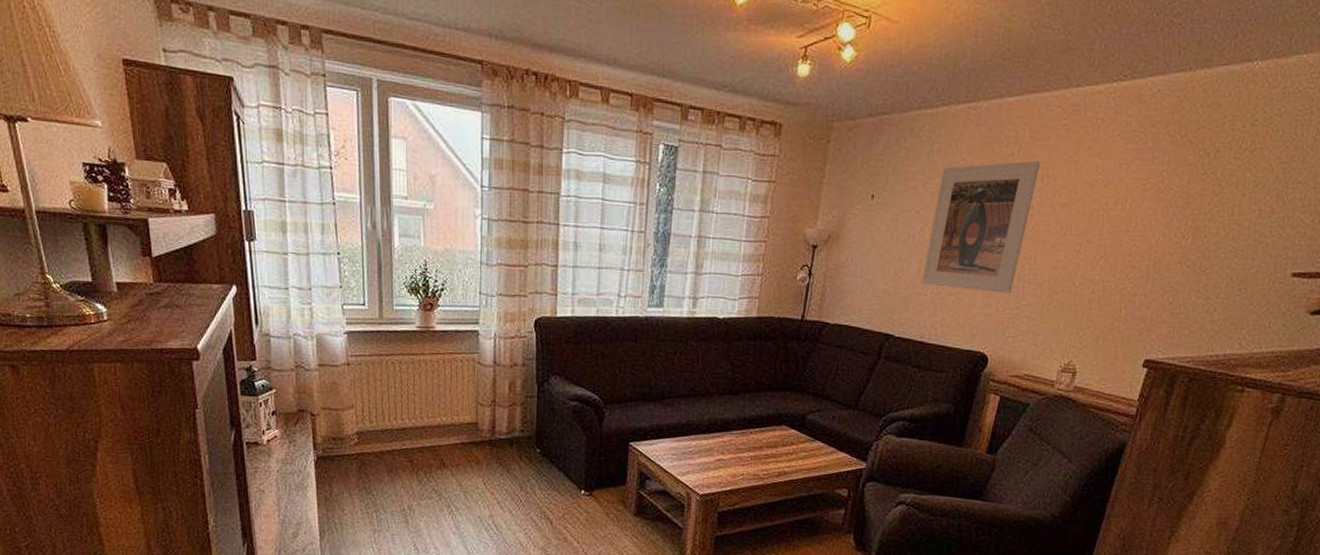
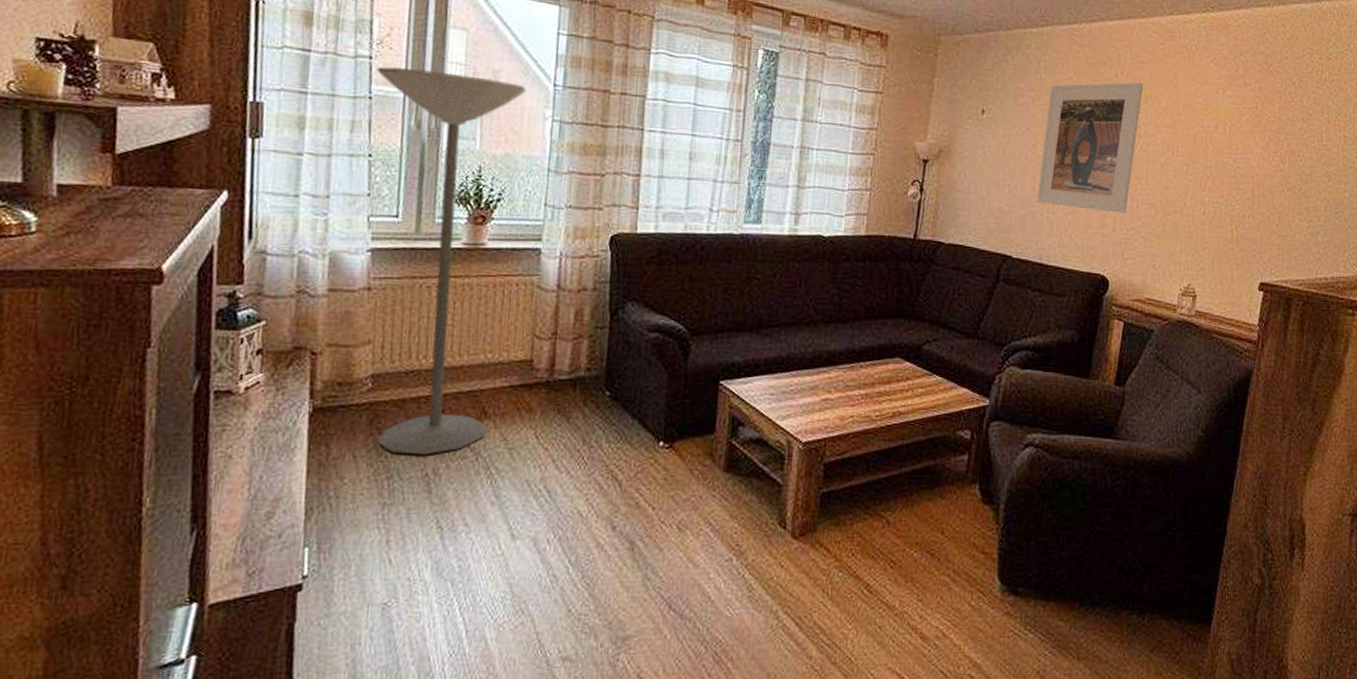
floor lamp: none [337,175,459,495] -> present [376,66,527,455]

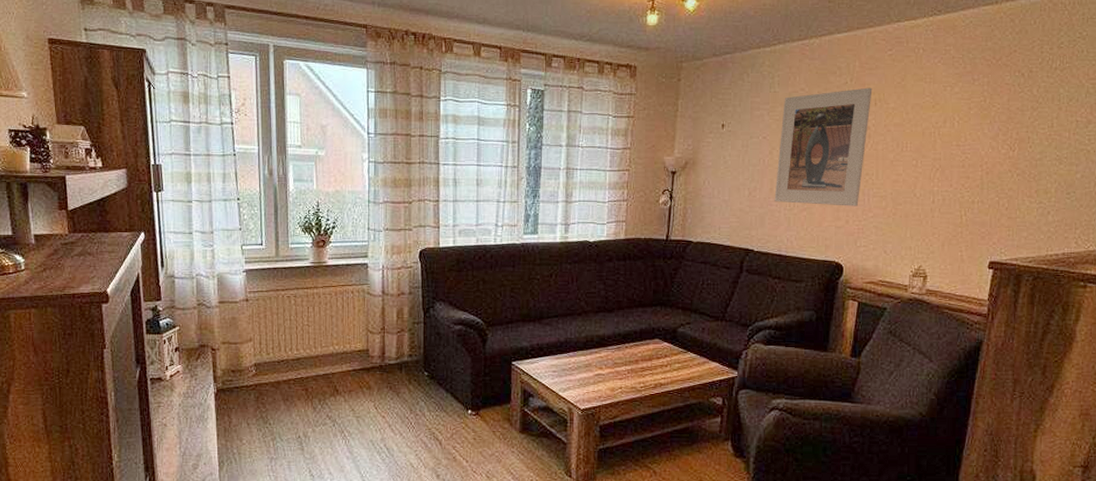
floor lamp: present [376,66,527,455] -> none [237,130,347,423]

